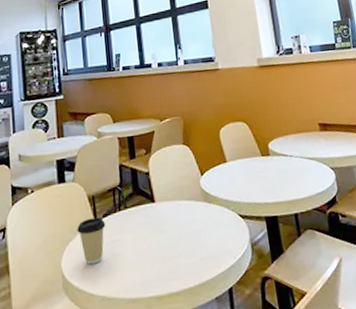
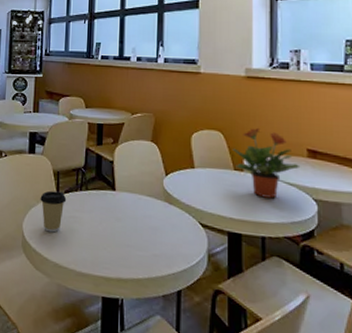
potted plant: none [257,111,316,177] -> present [233,127,301,199]

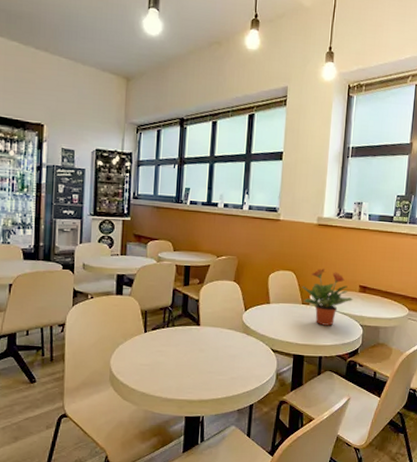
coffee cup: present [40,190,67,233] -> none [128,329,154,366]

